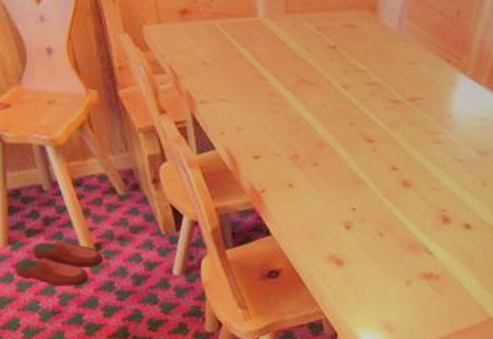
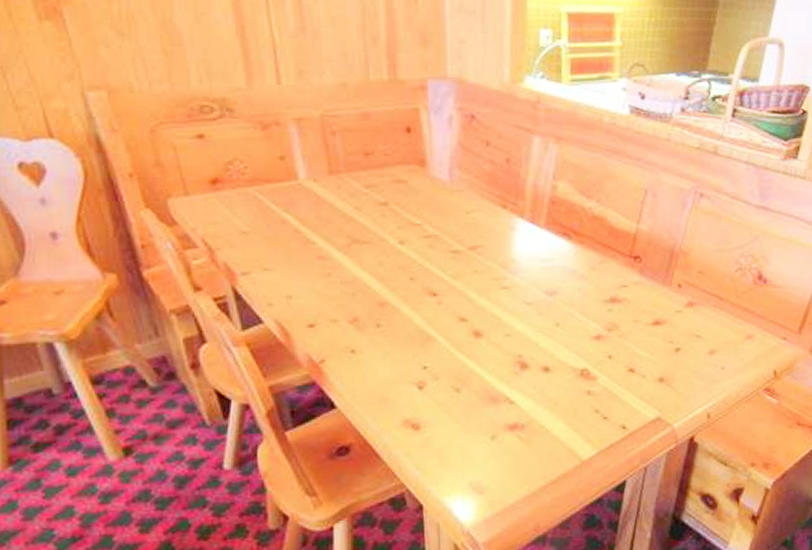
slippers: present [14,240,104,286] -> none [18,449,136,506]

